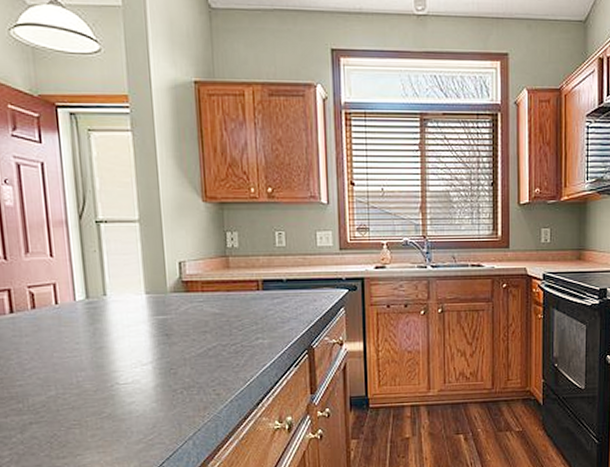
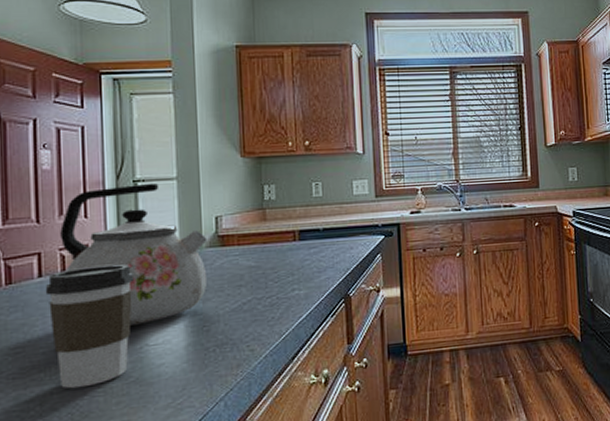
coffee cup: none [17,304,103,420] -> present [45,264,135,389]
kettle: none [27,224,173,364] -> present [60,182,208,325]

